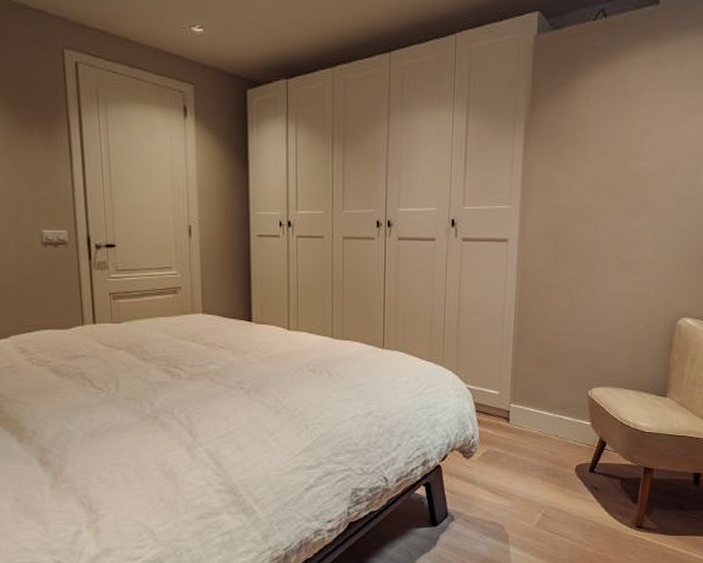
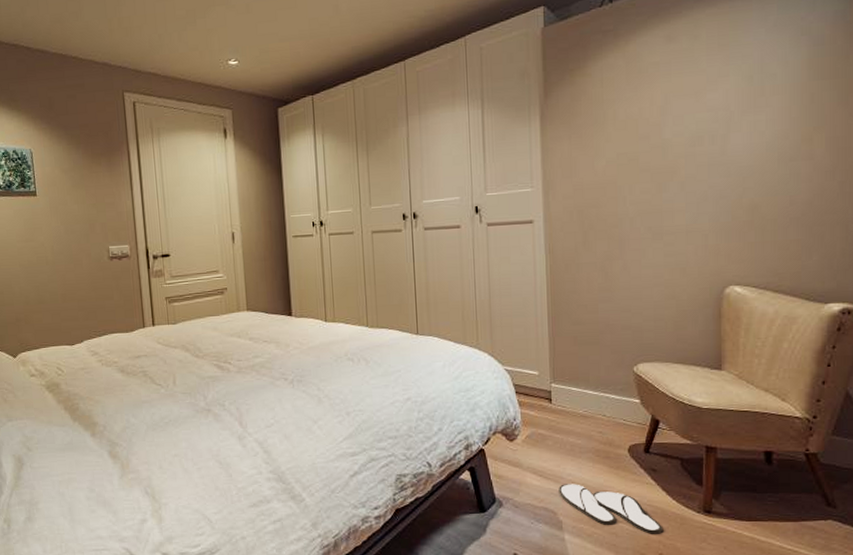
slippers: none [508,500,598,547] -> present [559,484,662,534]

